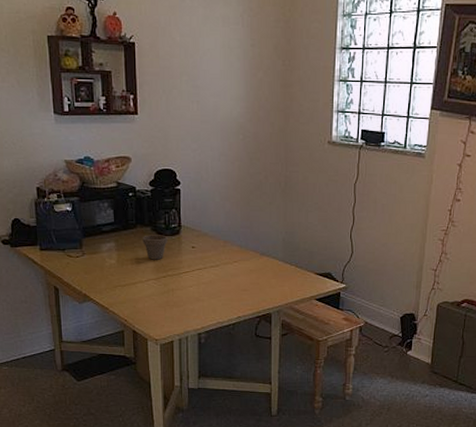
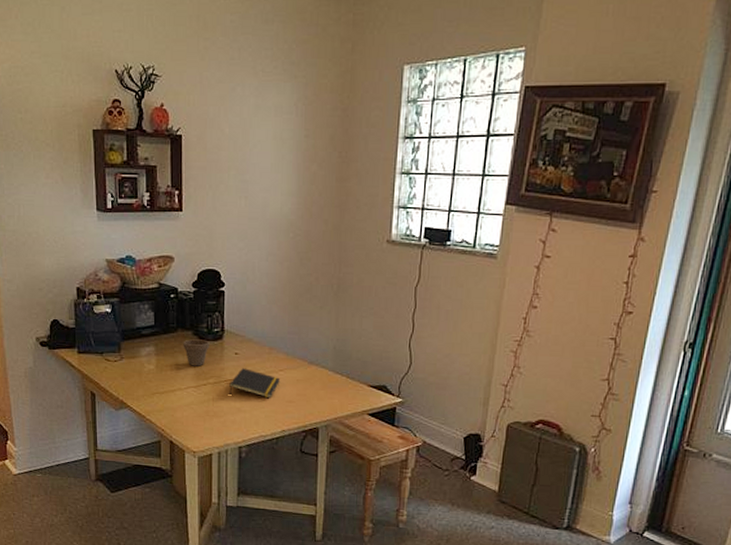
notepad: none [188,260,234,288] -> present [229,368,280,399]

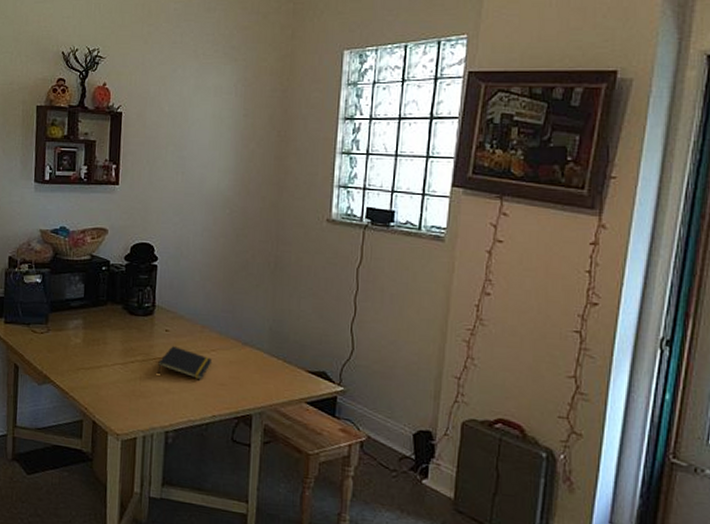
flower pot: present [183,339,210,366] -> none [112,313,140,342]

